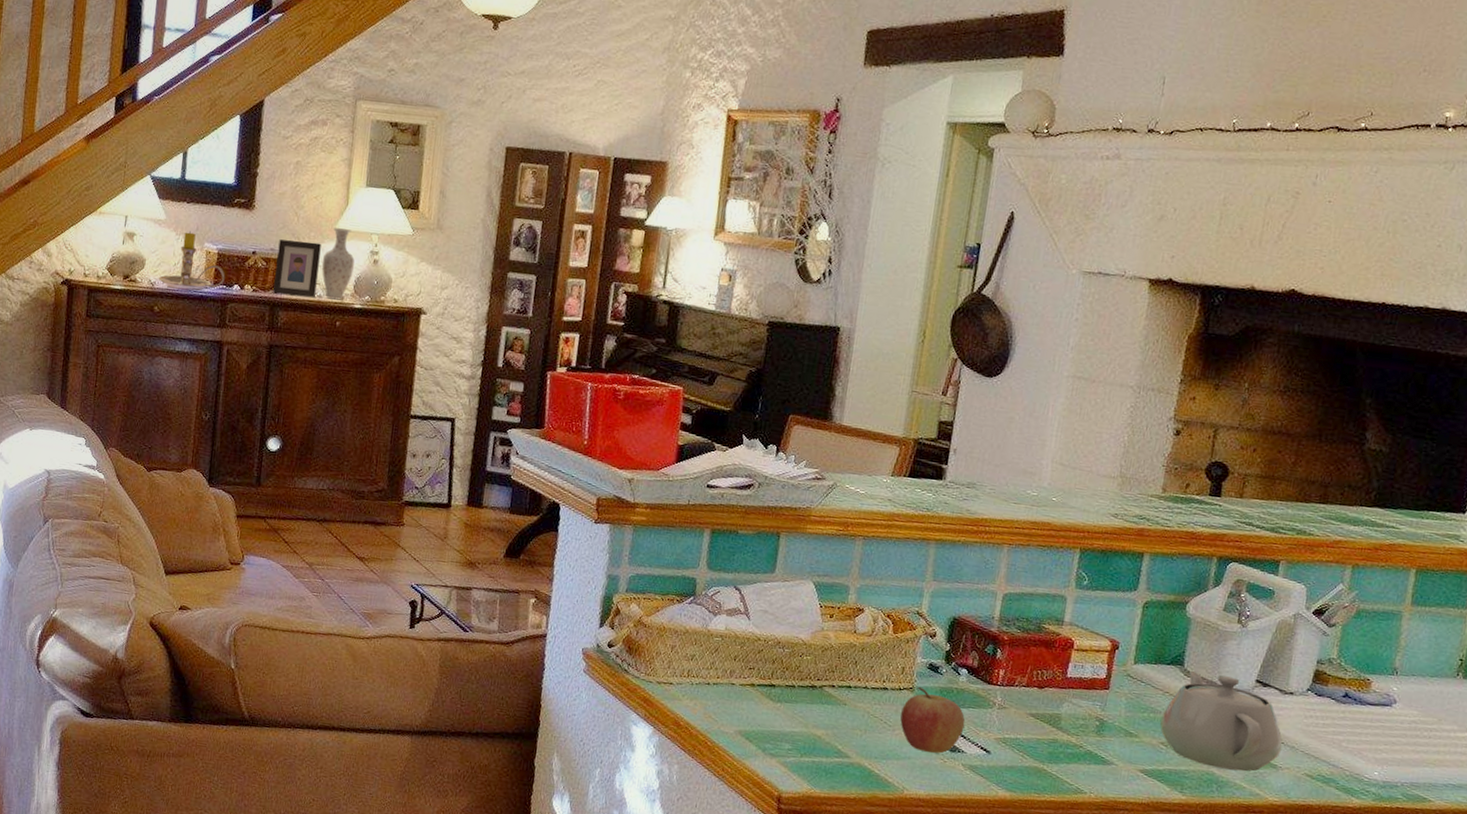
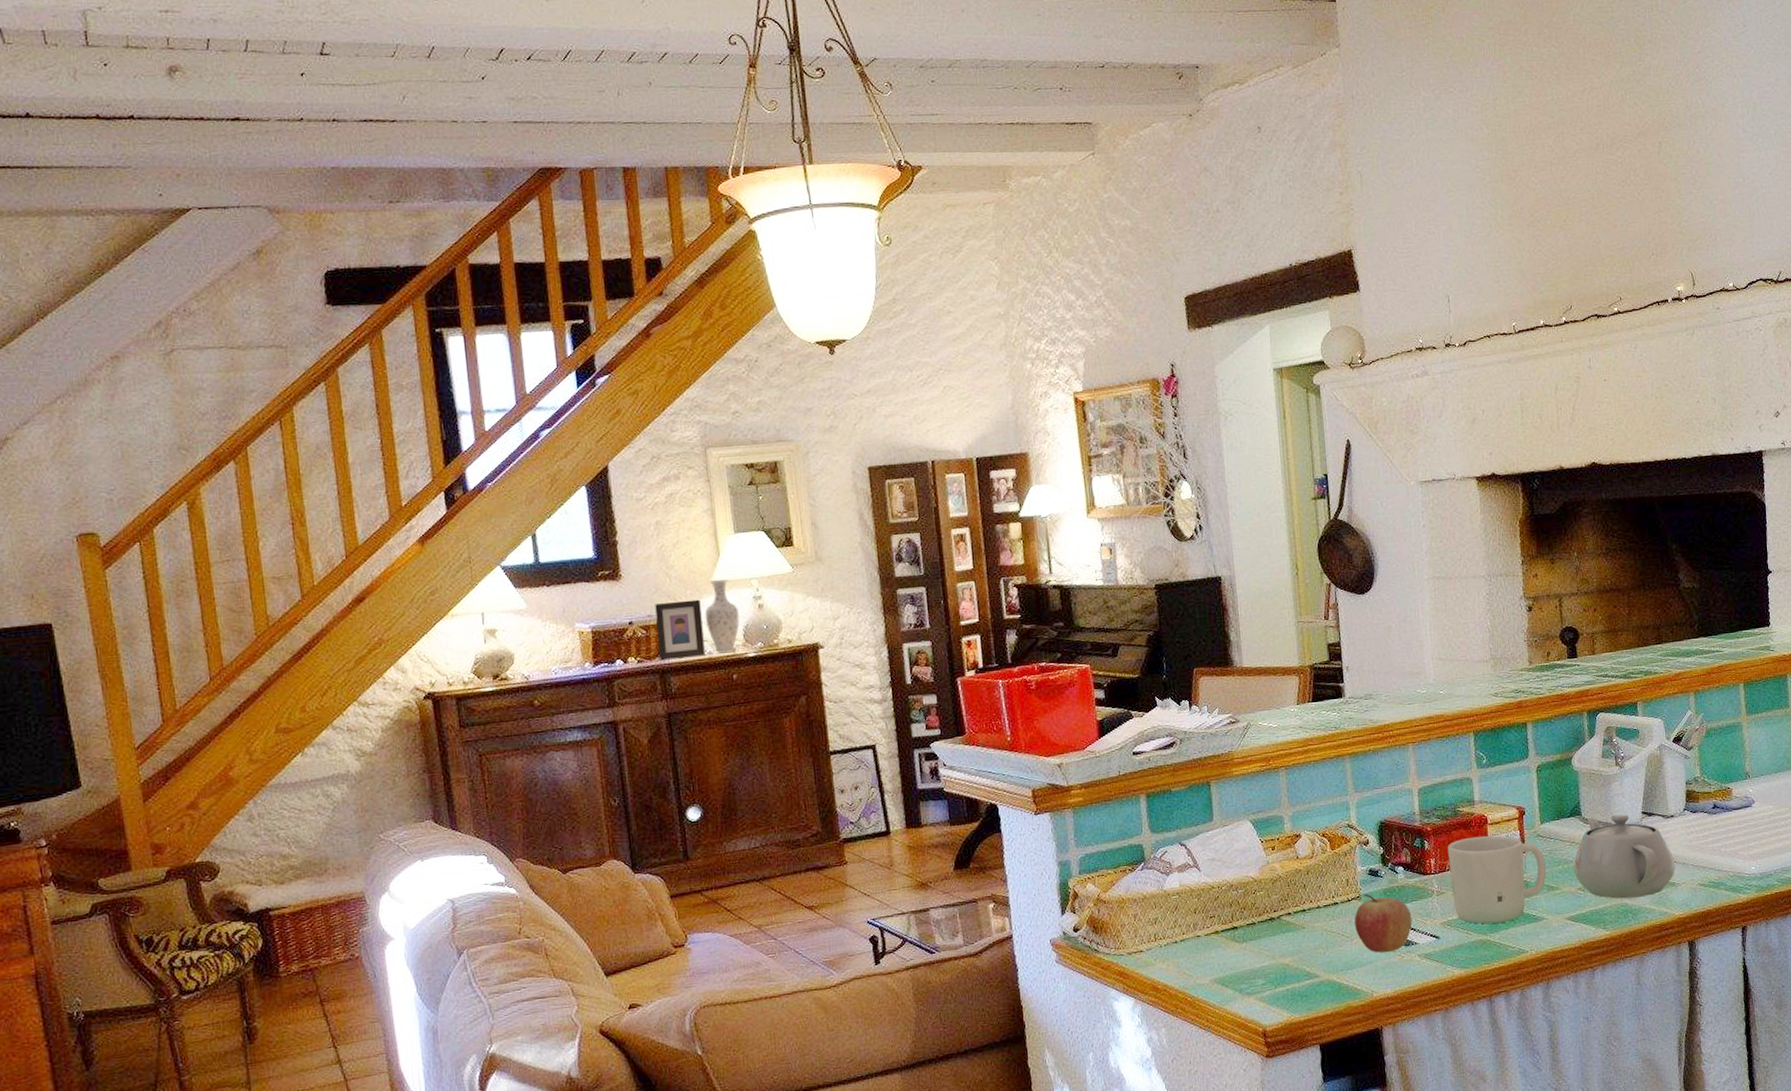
candlestick: present [159,231,225,291] -> none [533,615,605,678]
mug: none [1014,657,1130,757] -> present [1447,835,1546,924]

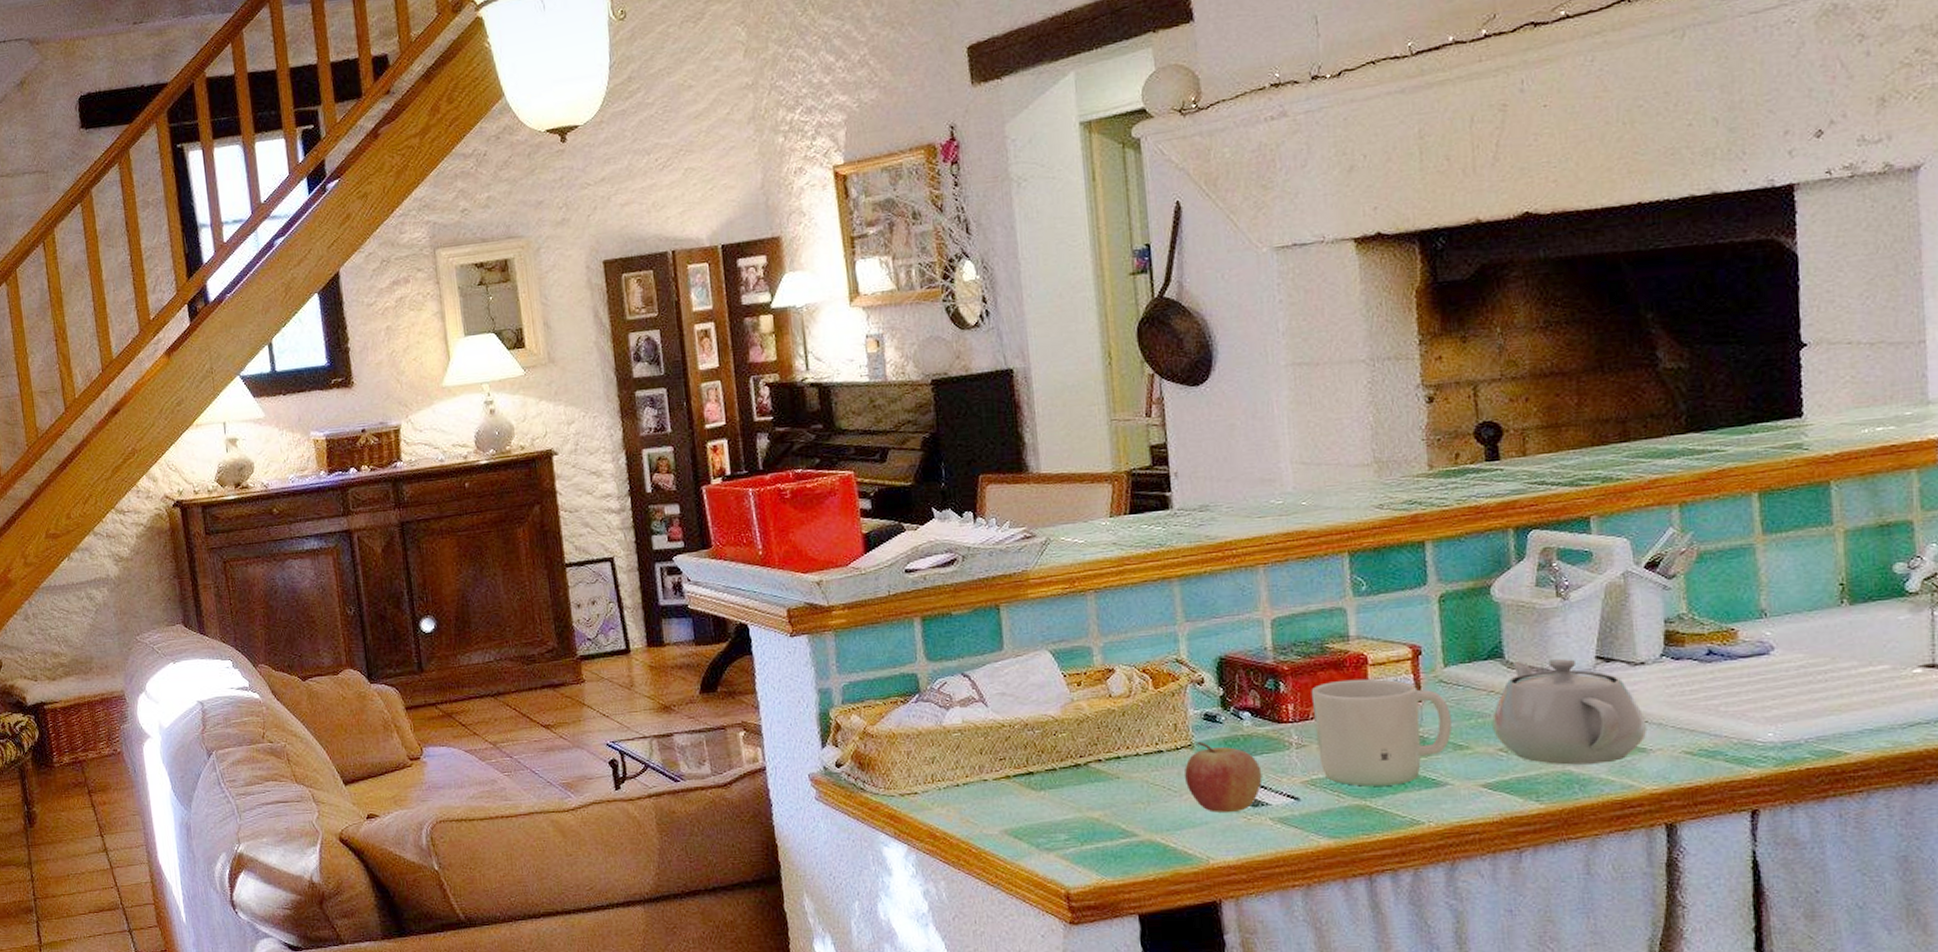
picture frame: present [655,599,705,660] -> none [386,405,437,468]
vase: present [704,579,740,654] -> none [435,384,471,461]

